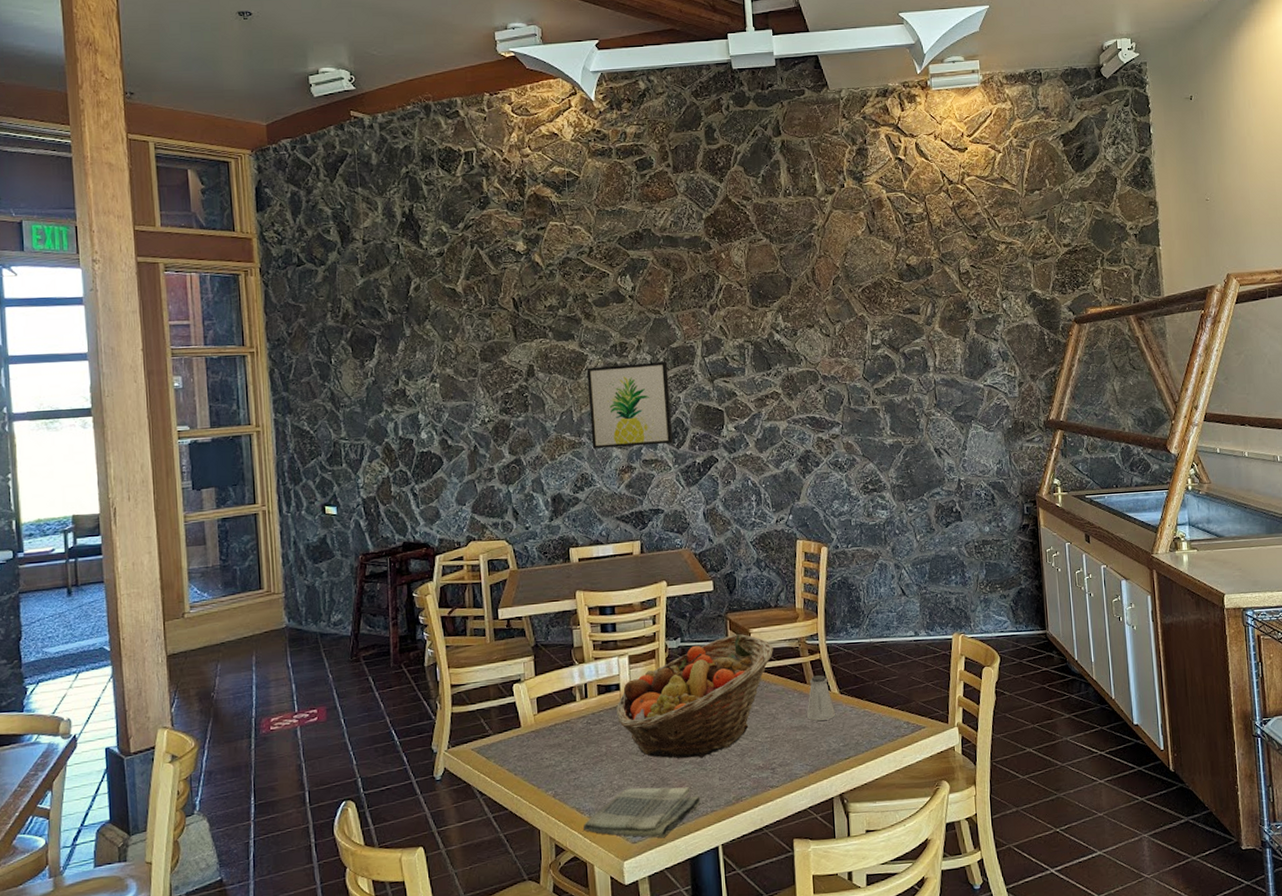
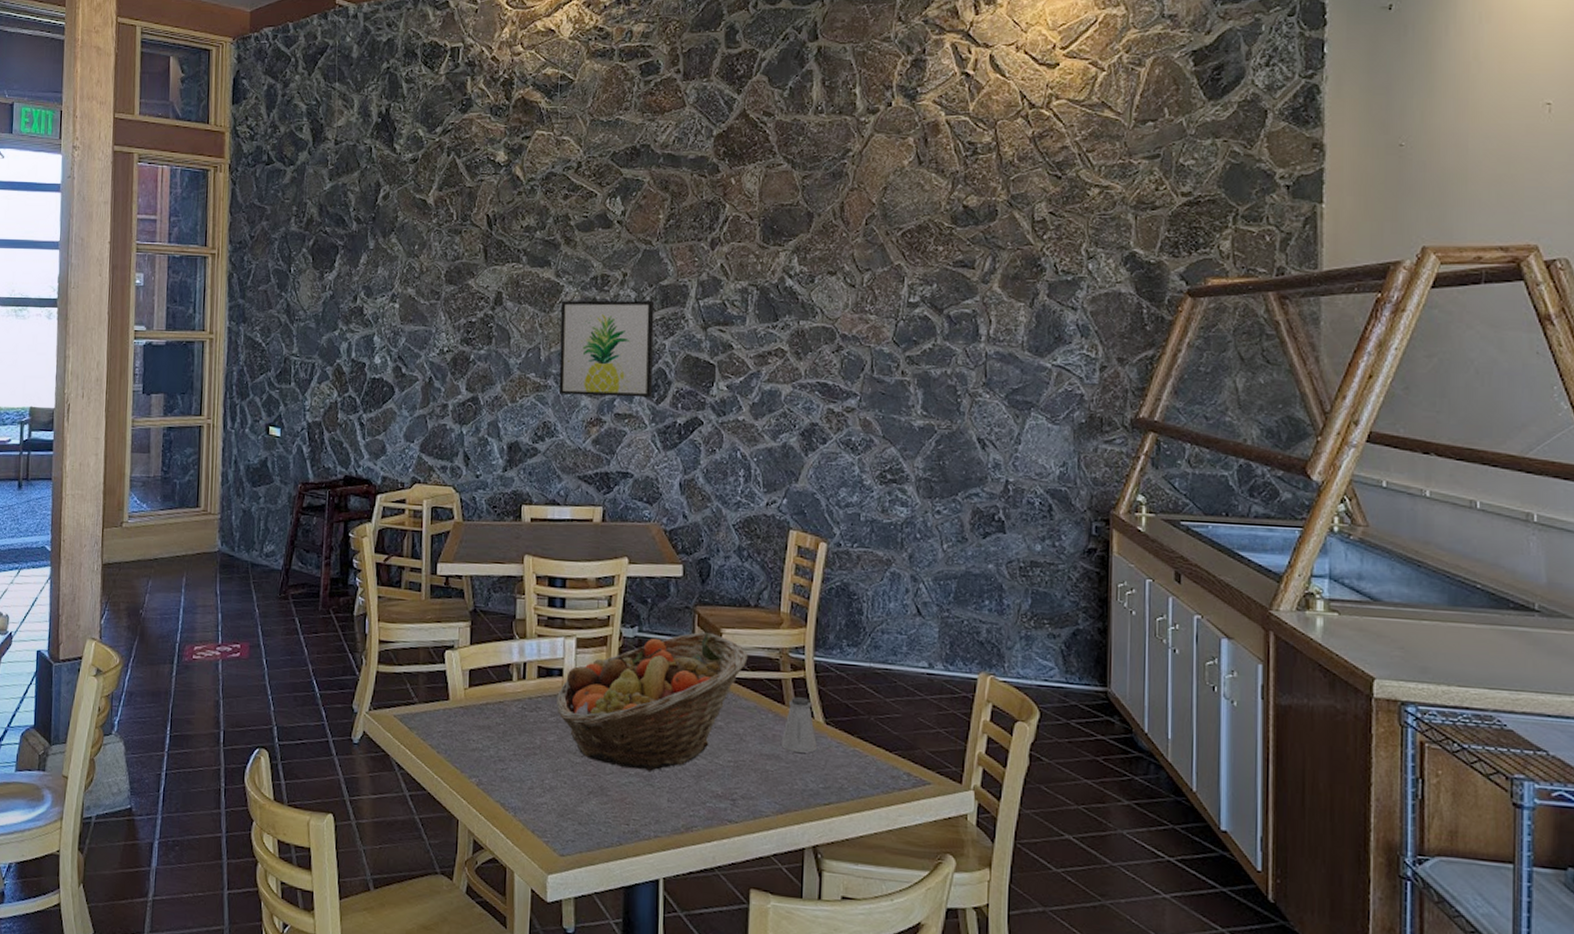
dish towel: present [583,787,701,839] -> none [507,791,644,857]

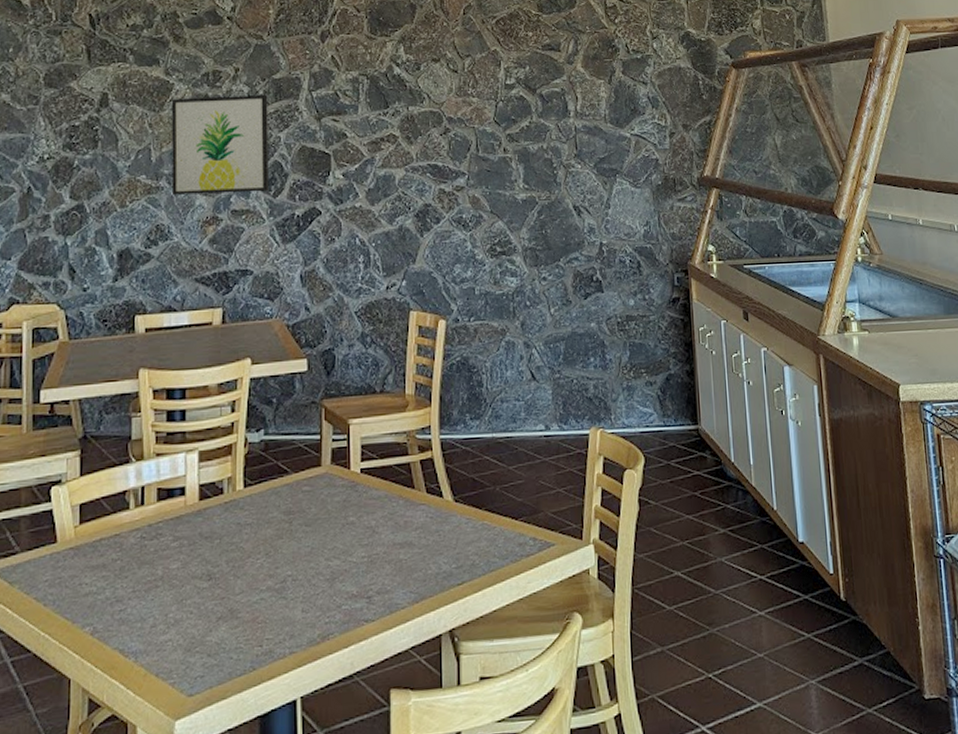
fruit basket: present [557,632,748,771] -> none [179,426,376,584]
saltshaker: present [780,697,818,754] -> none [412,478,449,537]

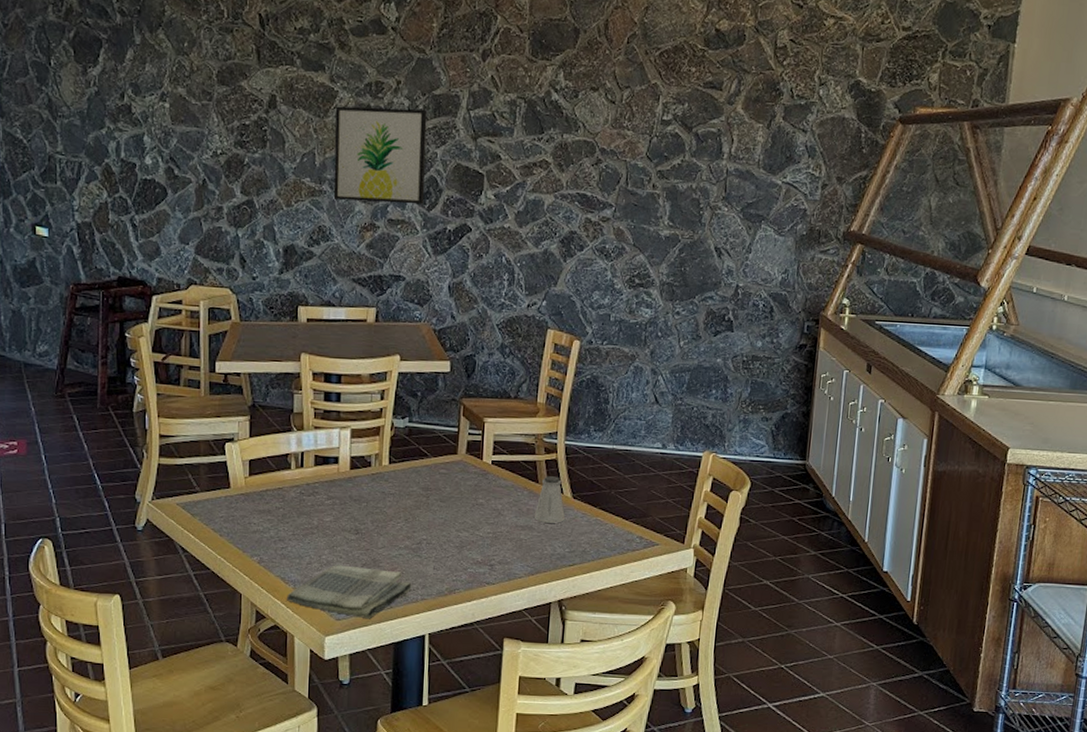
dish towel: none [127,621,278,690] -> present [287,565,412,619]
saltshaker: none [412,478,449,537] -> present [533,476,566,524]

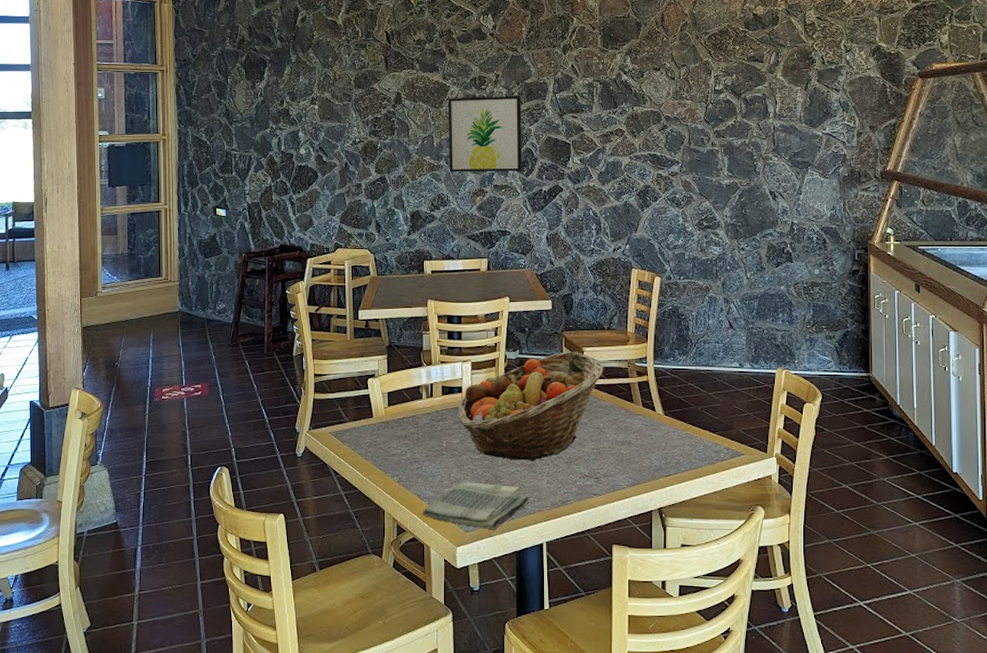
fruit basket: none [333,422,507,544] -> present [458,352,604,461]
saltshaker: present [533,476,566,524] -> none [631,396,660,439]

